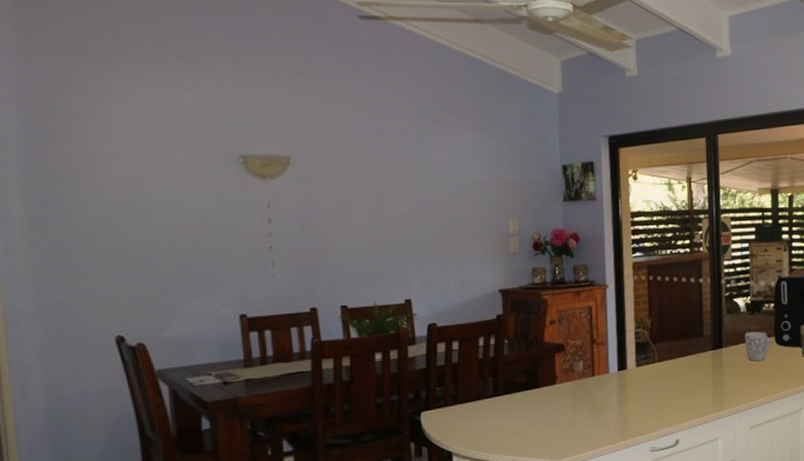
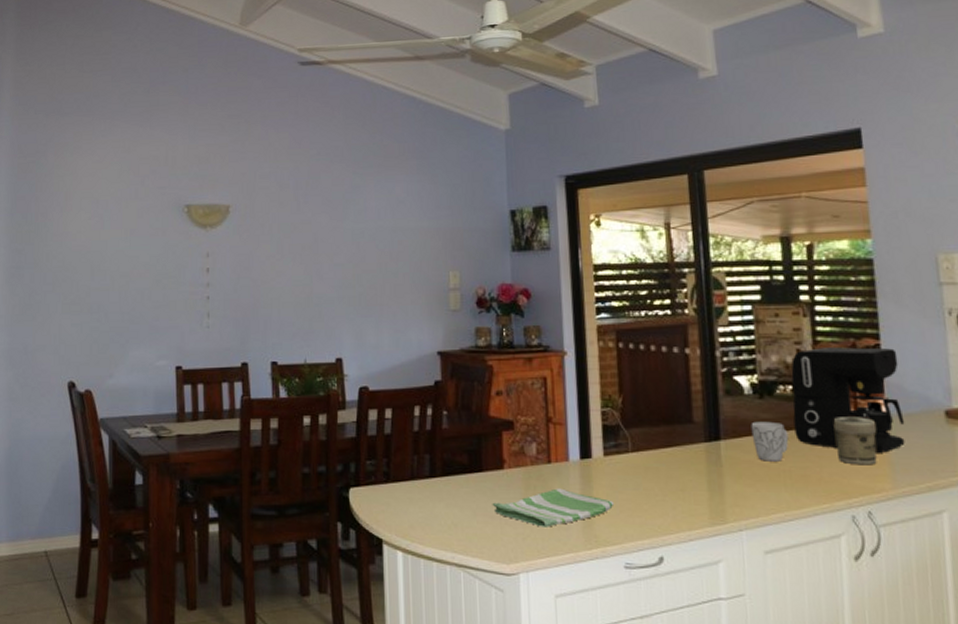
dish towel: none [546,395,644,428] -> present [492,488,614,527]

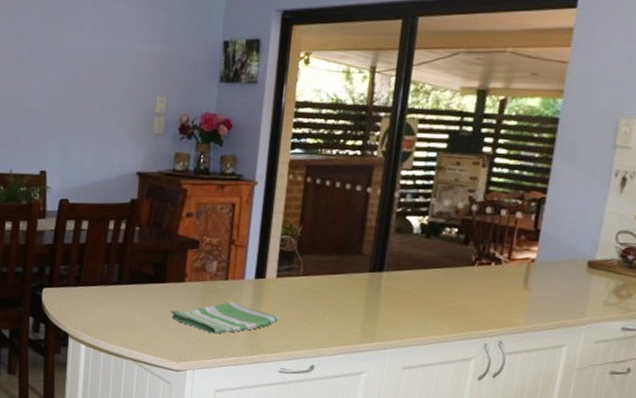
mug: present [751,421,789,462] -> none [412,257,445,294]
coffee maker: present [791,347,906,453] -> none [451,196,559,293]
jar: present [833,417,877,465] -> none [484,259,525,303]

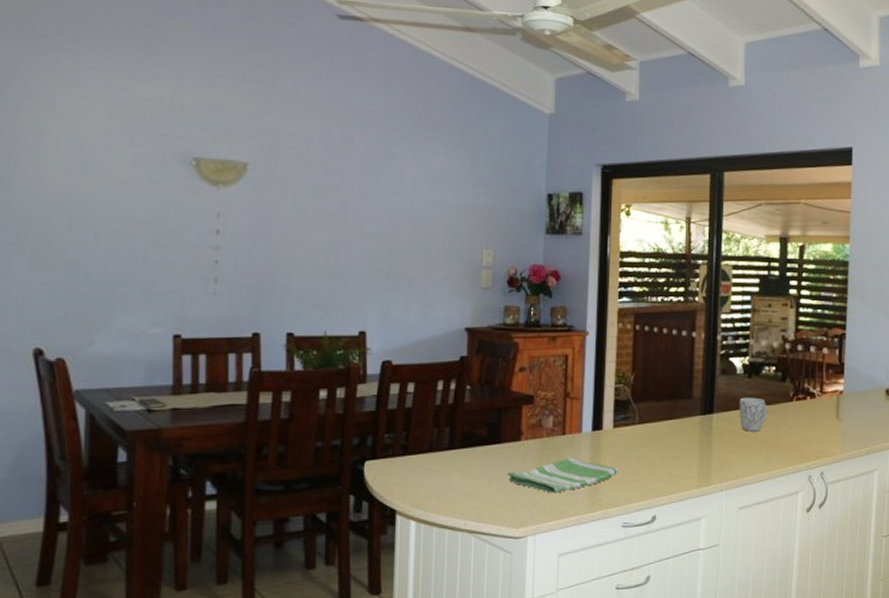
mug: none [412,257,445,294] -> present [739,397,768,432]

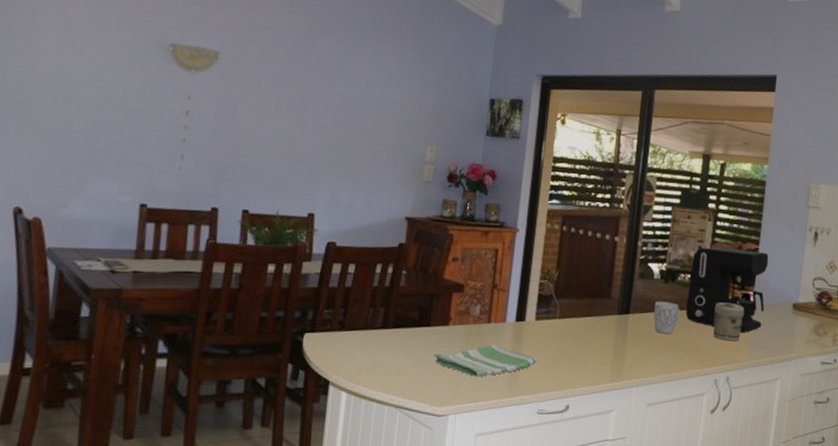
coffee maker: none [773,335,857,424] -> present [686,246,769,333]
jar: none [803,394,835,434] -> present [713,302,745,342]

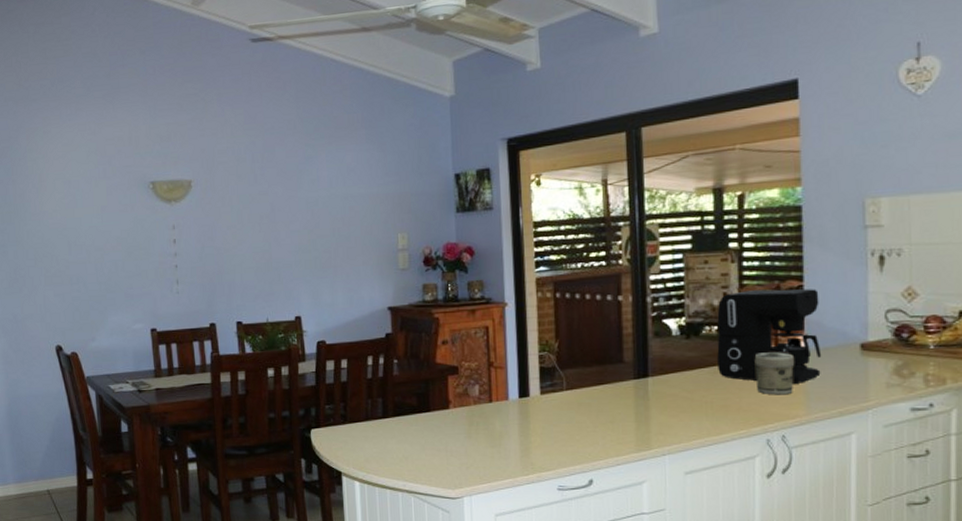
dish towel: present [434,345,538,377] -> none [439,424,550,458]
mug: present [653,301,681,334] -> none [677,359,712,395]

